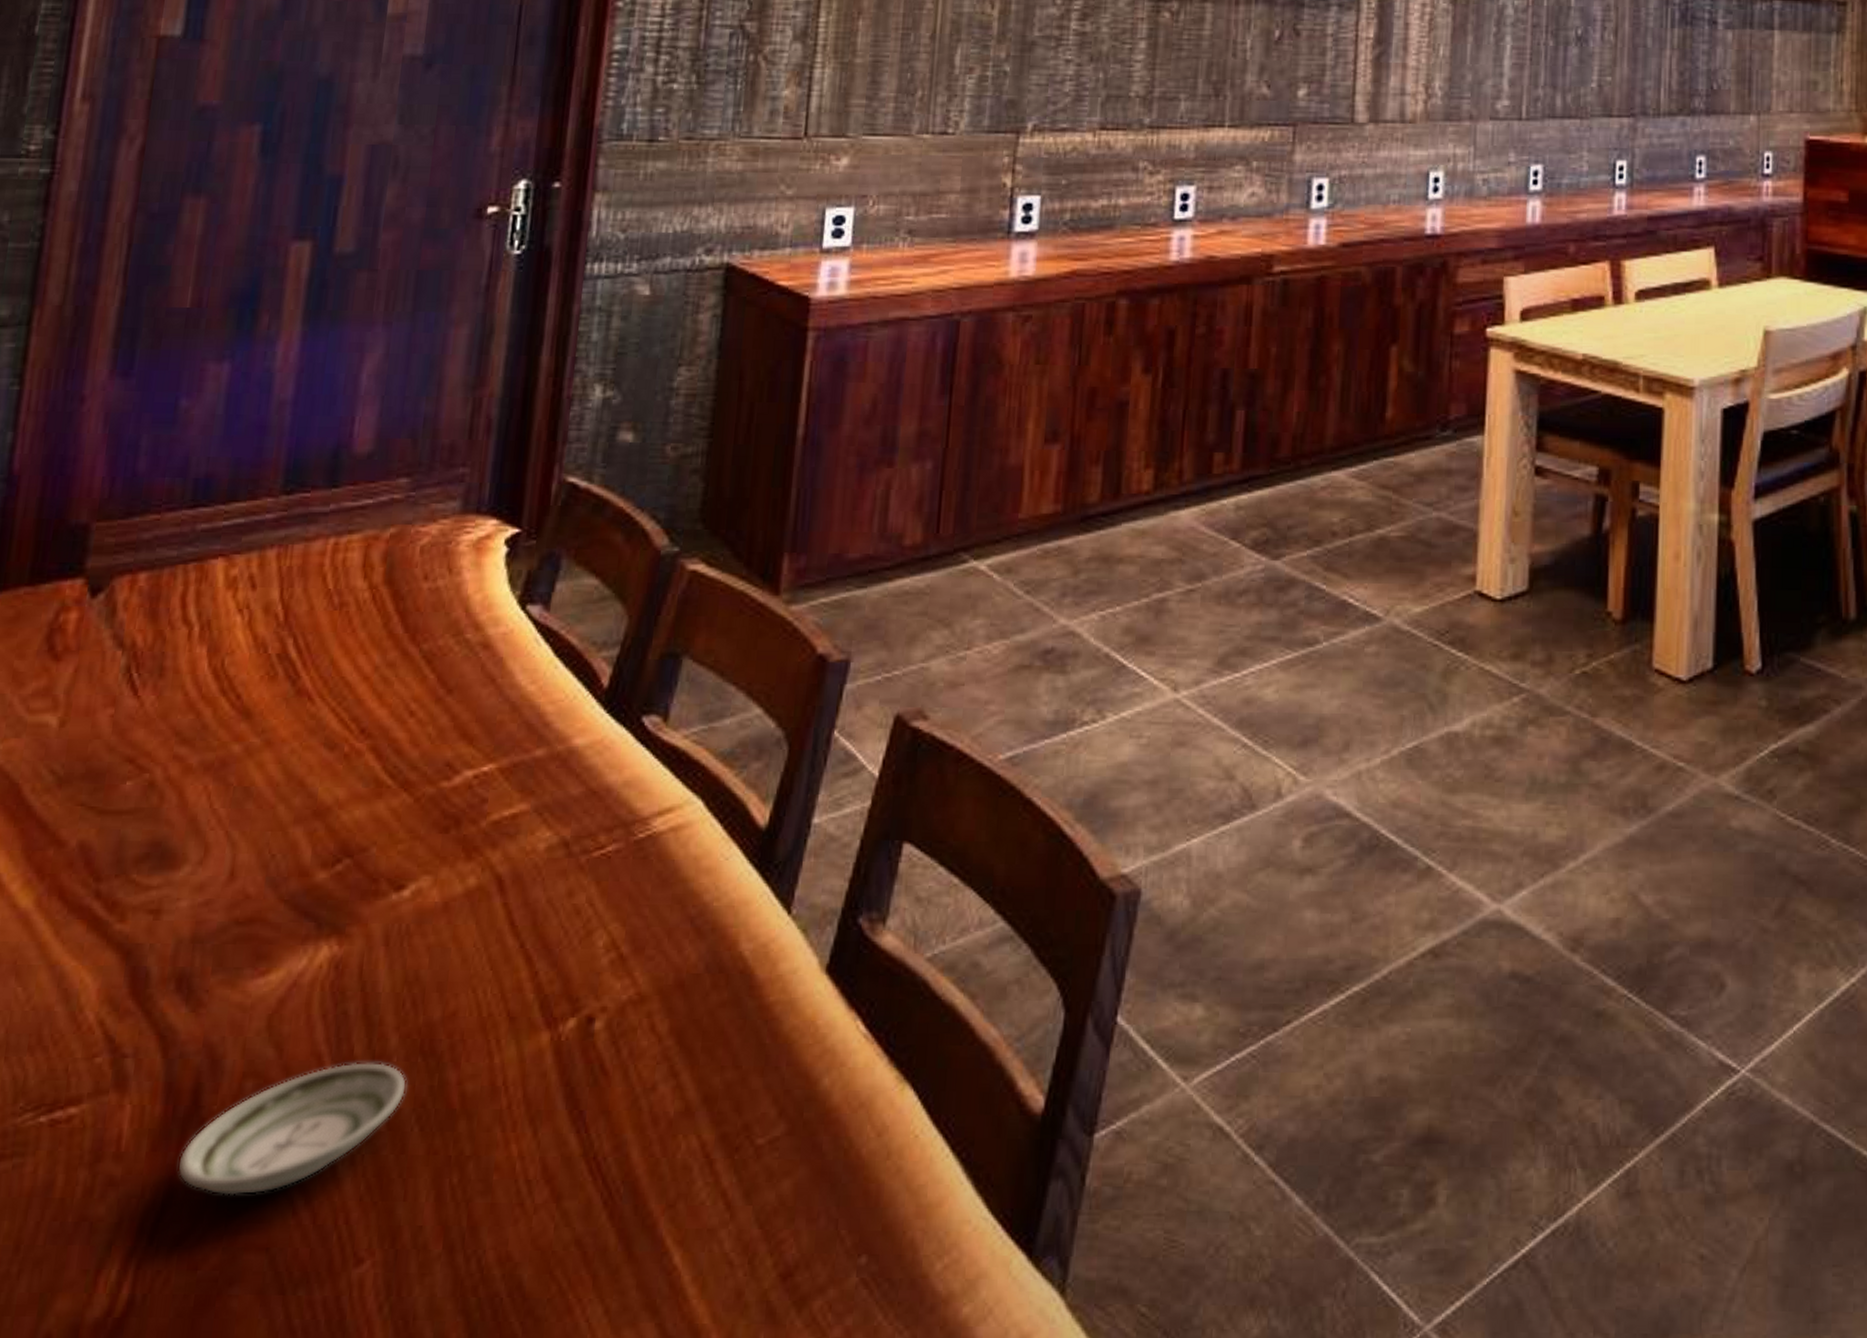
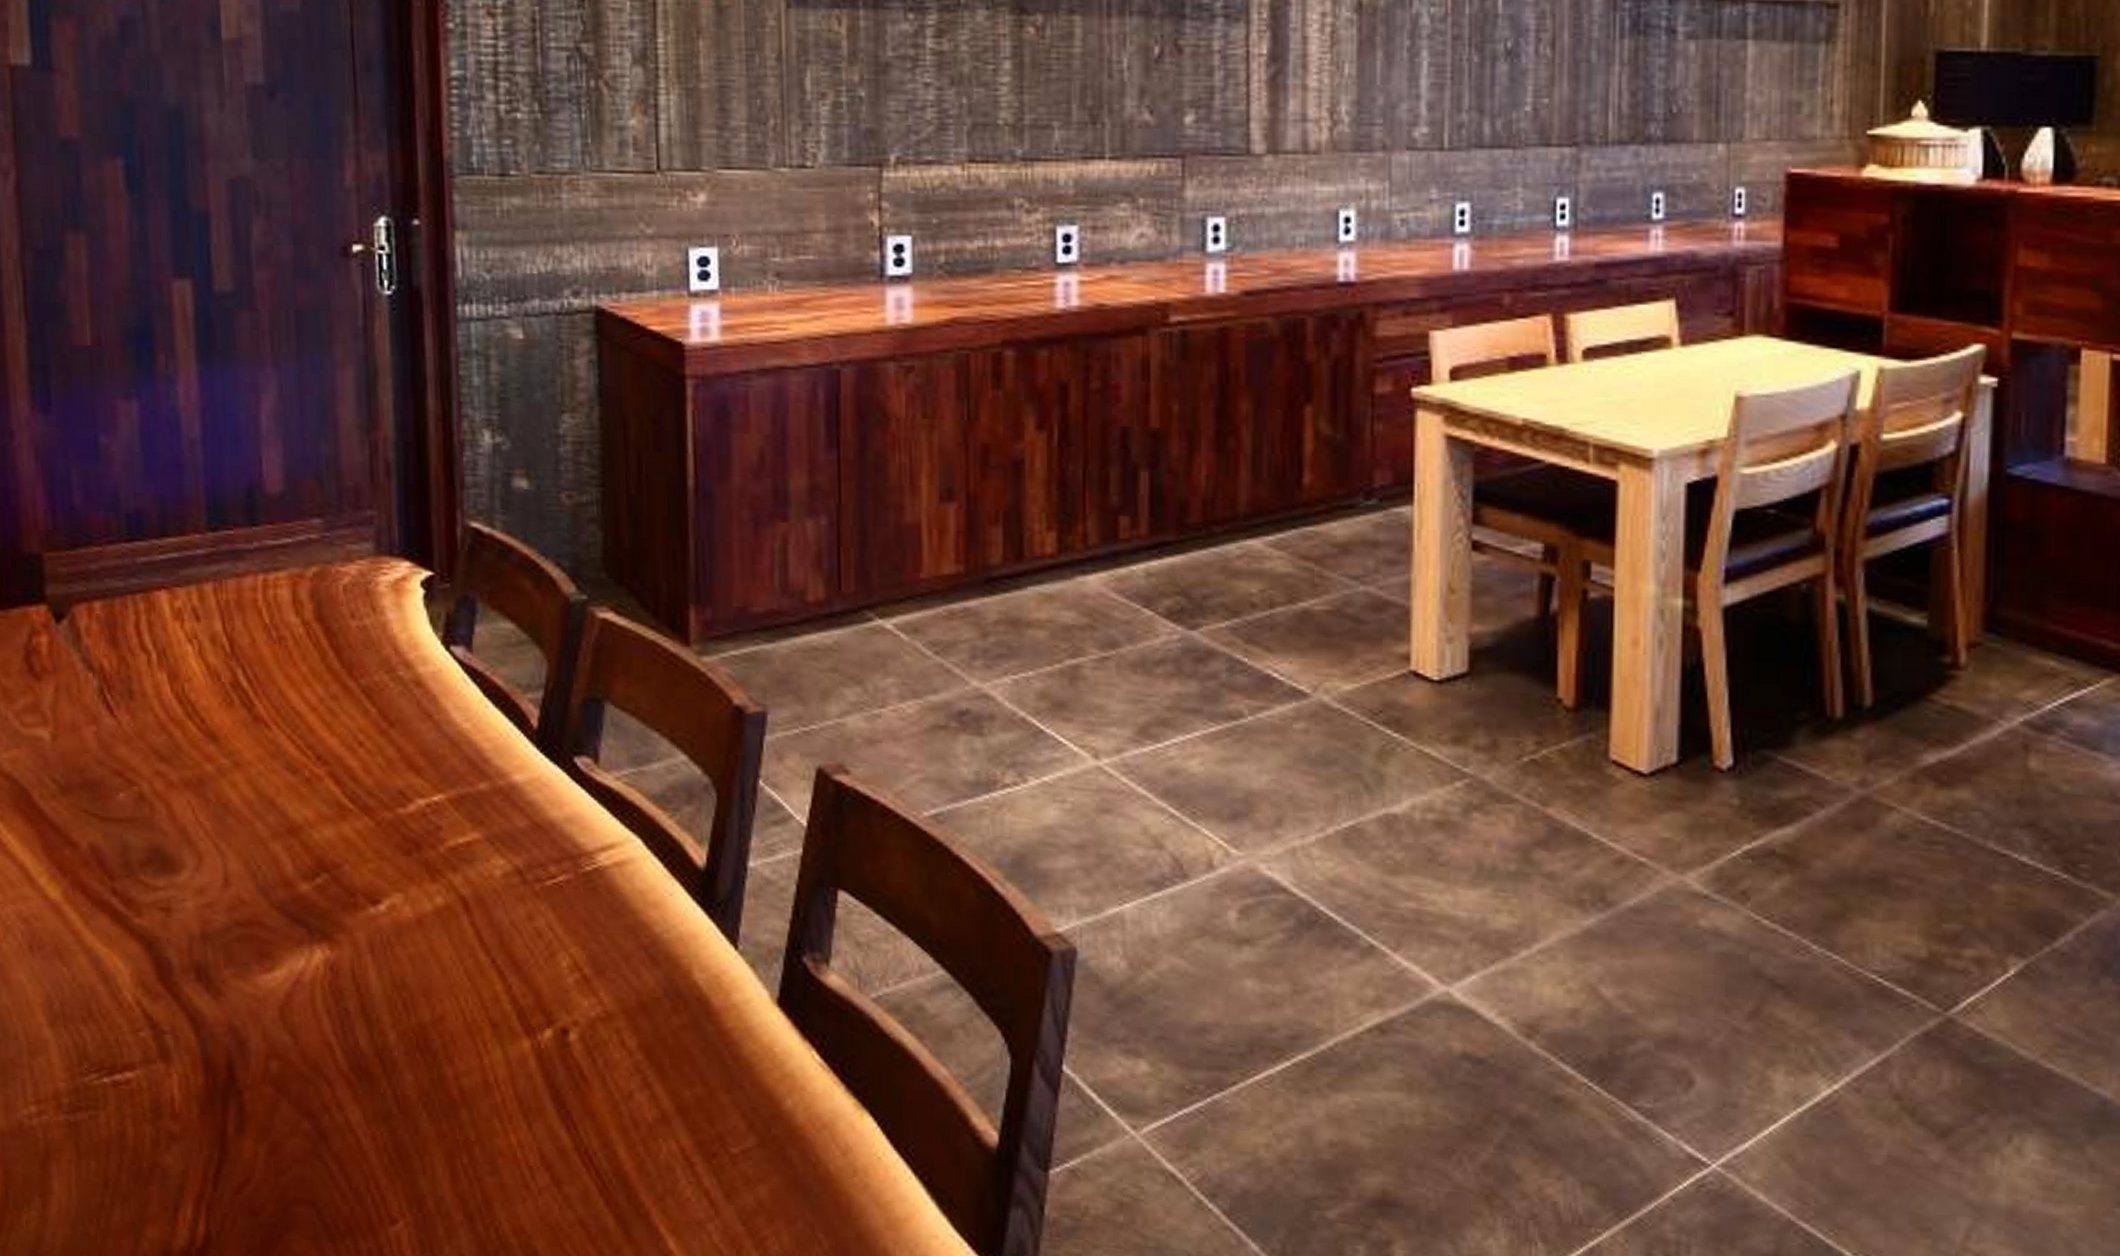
saucer: present [177,1061,407,1195] -> none [225,1052,411,1158]

